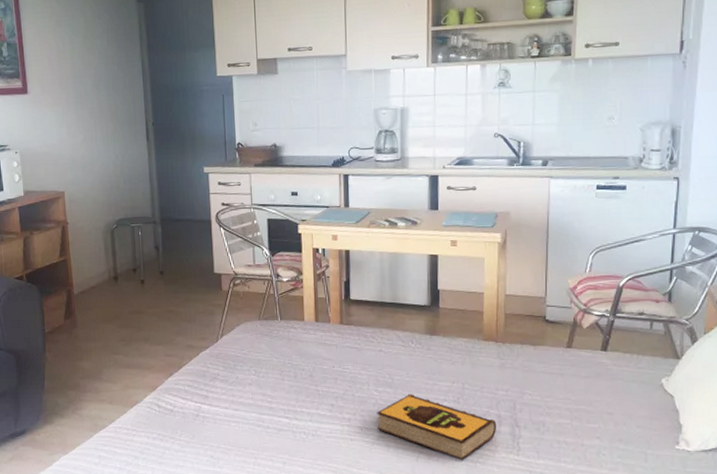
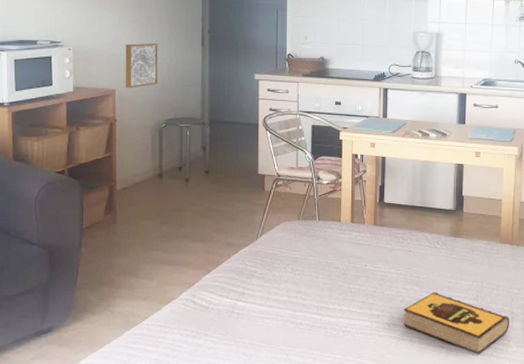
wall art: none [70,140,106,190] -> present [125,43,158,88]

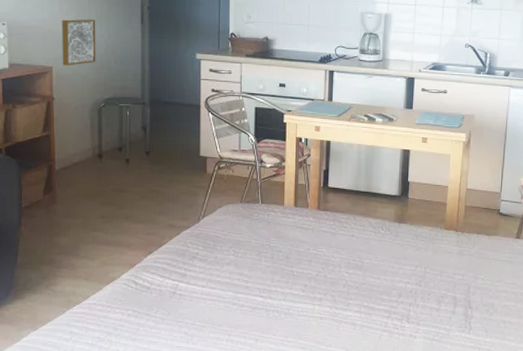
hardback book: present [403,292,510,355] -> none [346,276,453,339]

